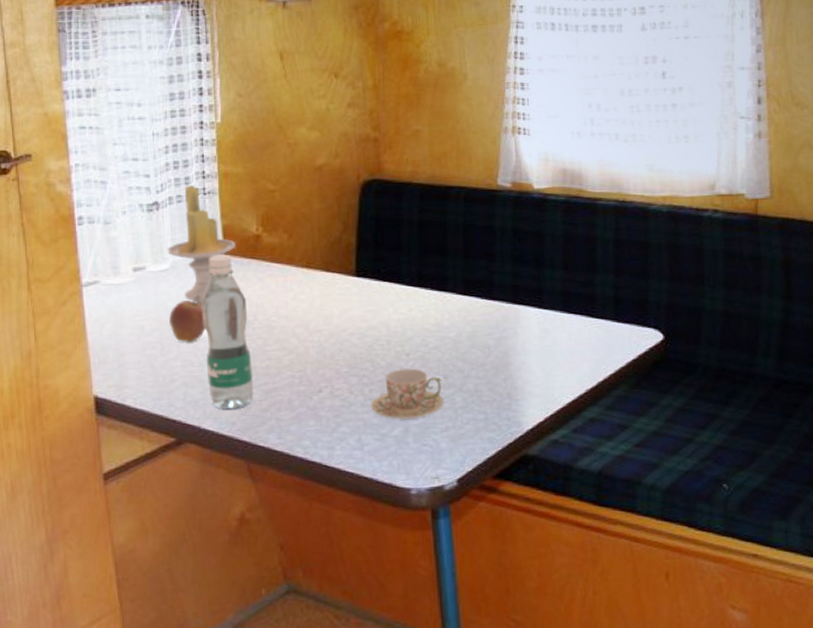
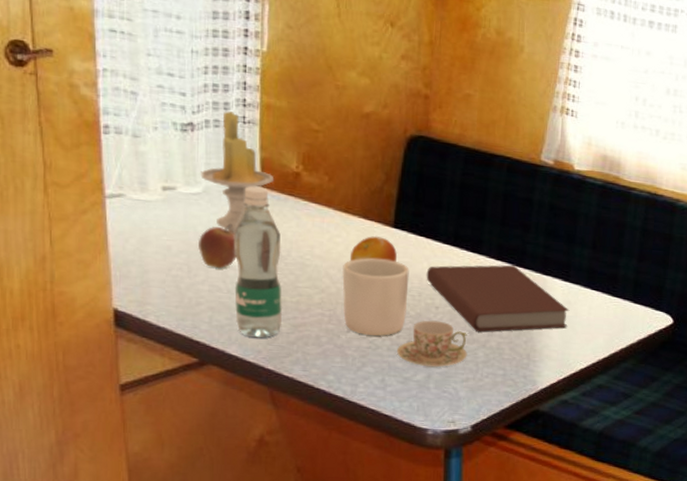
mug: none [309,310,377,394] -> present [342,258,409,336]
fruit: none [315,287,362,318] -> present [349,235,397,262]
book: none [393,298,548,375] -> present [426,265,570,332]

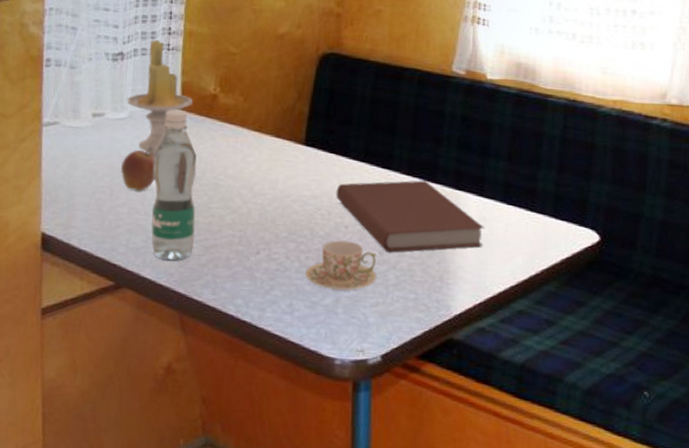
mug: present [342,258,409,336] -> none [253,176,319,258]
fruit: present [349,235,397,262] -> none [261,153,307,181]

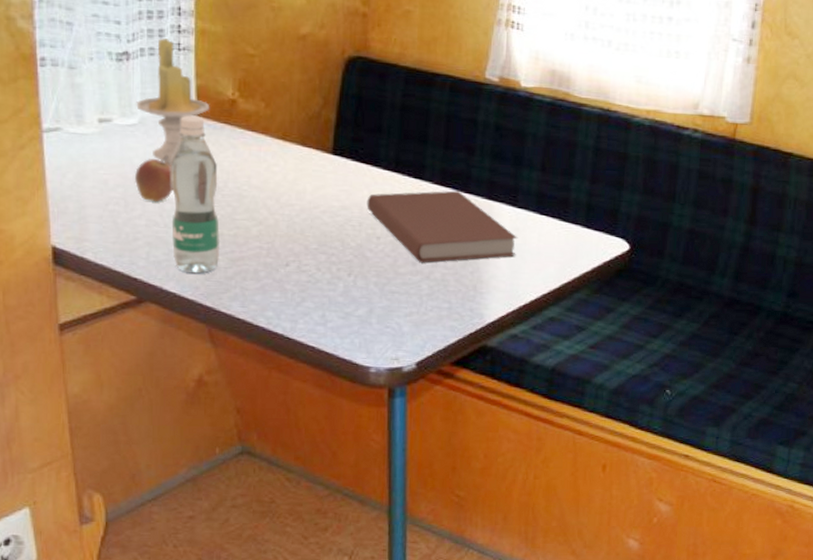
teacup: present [304,240,377,291] -> none [336,251,411,302]

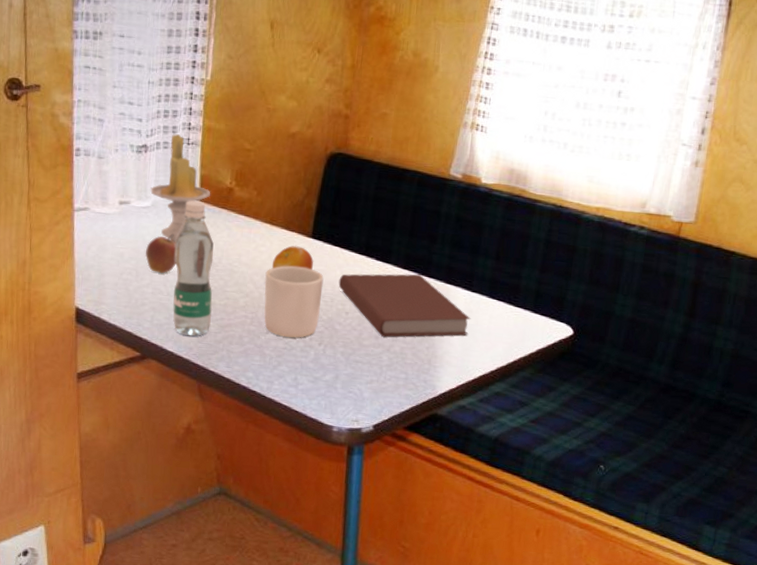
mug: none [280,187,349,269] -> present [264,266,324,338]
fruit: none [287,163,336,192] -> present [271,245,313,270]

